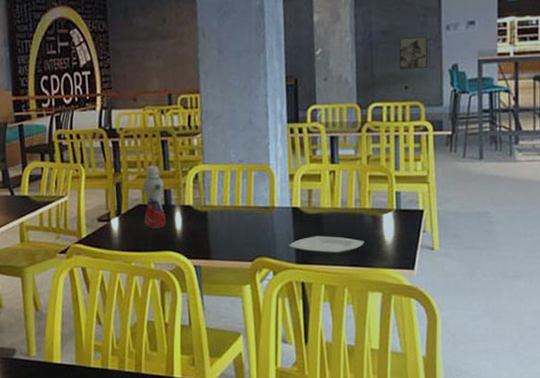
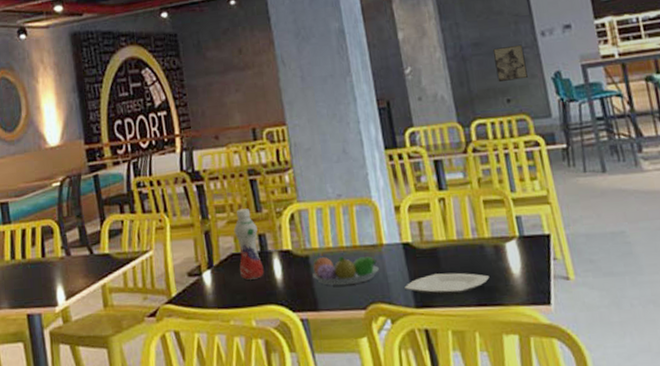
fruit bowl: none [209,214,268,240] -> present [312,256,379,286]

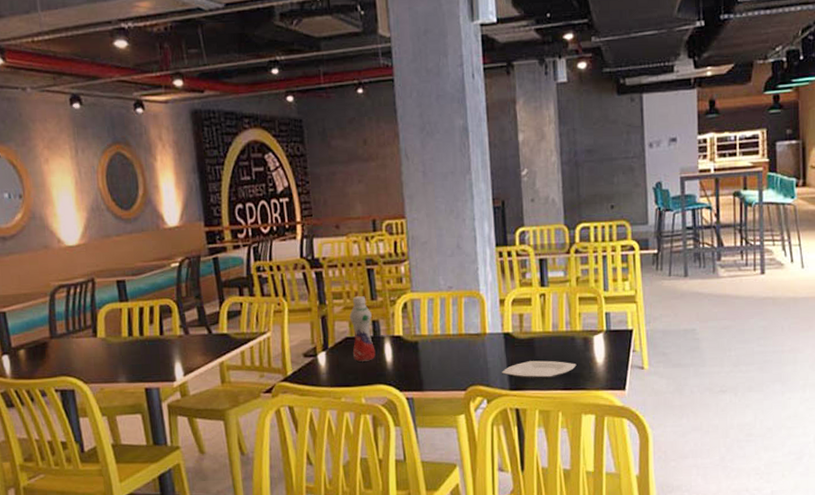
fruit bowl: present [312,256,379,286] -> none [420,343,480,369]
wall art: present [493,44,528,82] -> none [604,154,632,188]

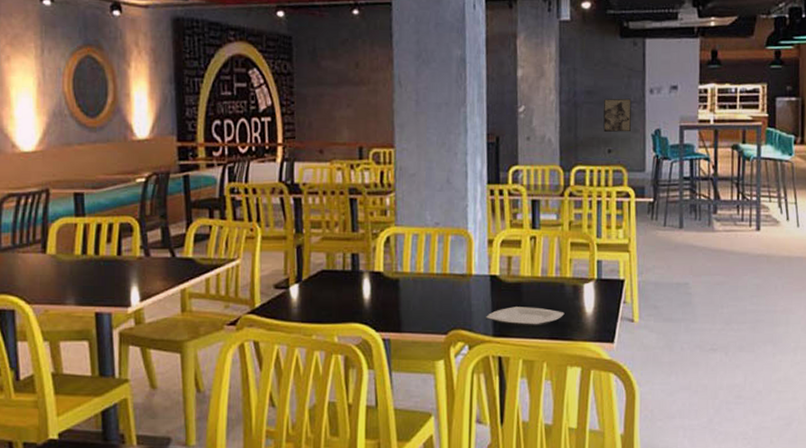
beverage bottle: present [349,296,376,362] -> none [327,227,353,297]
wall art: none [604,154,632,188] -> present [603,98,632,132]

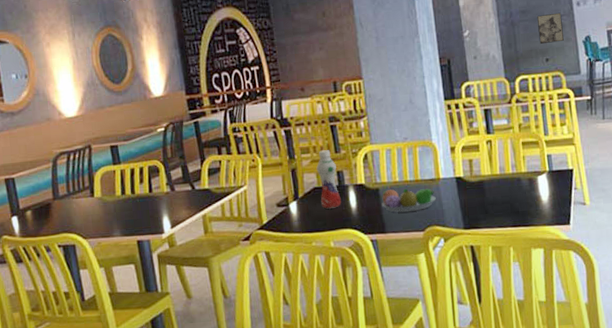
beverage bottle: none [327,227,353,297] -> present [316,150,341,209]
fruit bowl: none [400,282,465,310] -> present [381,188,436,213]
plate: present [486,307,565,328] -> none [456,201,524,219]

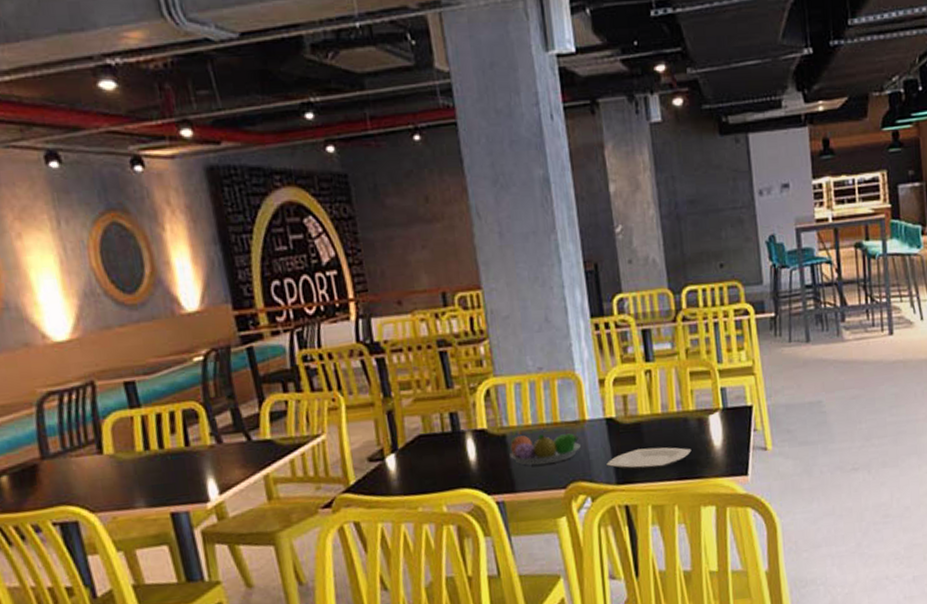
beverage bottle: present [316,150,341,209] -> none [421,384,456,463]
plate: none [456,201,524,219] -> present [606,447,692,471]
wall art: present [537,12,564,44] -> none [709,203,742,244]

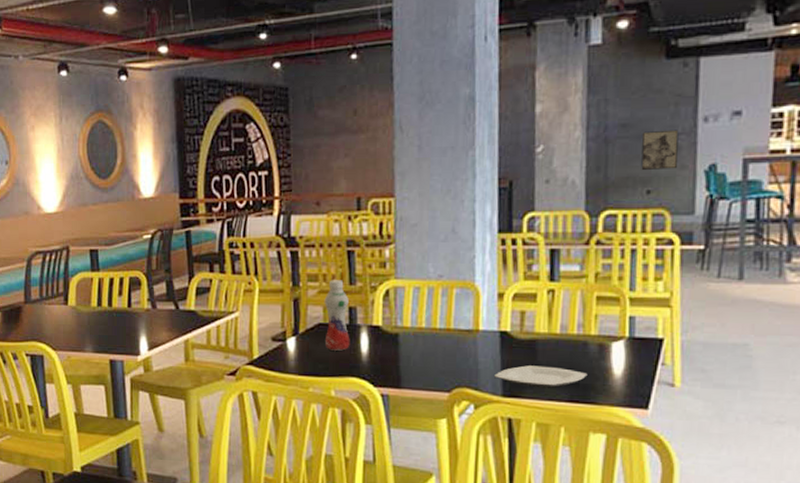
beverage bottle: none [421,384,456,463] -> present [324,280,350,351]
fruit bowl: present [510,433,581,466] -> none [400,336,470,367]
wall art: none [709,203,742,244] -> present [641,129,679,170]

